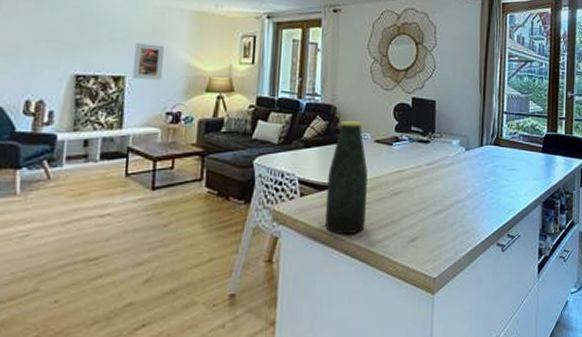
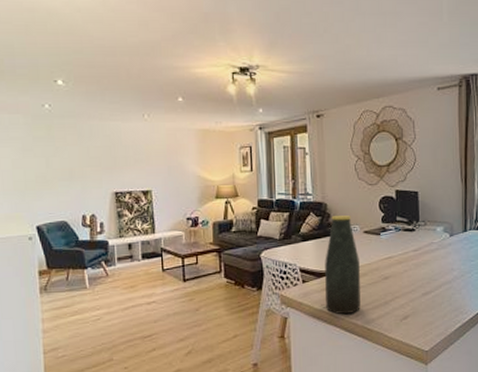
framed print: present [131,43,164,81] -> none [156,161,180,193]

